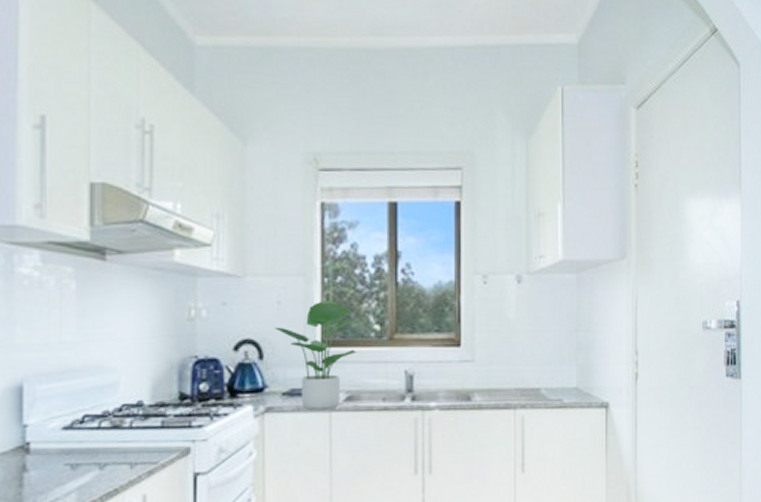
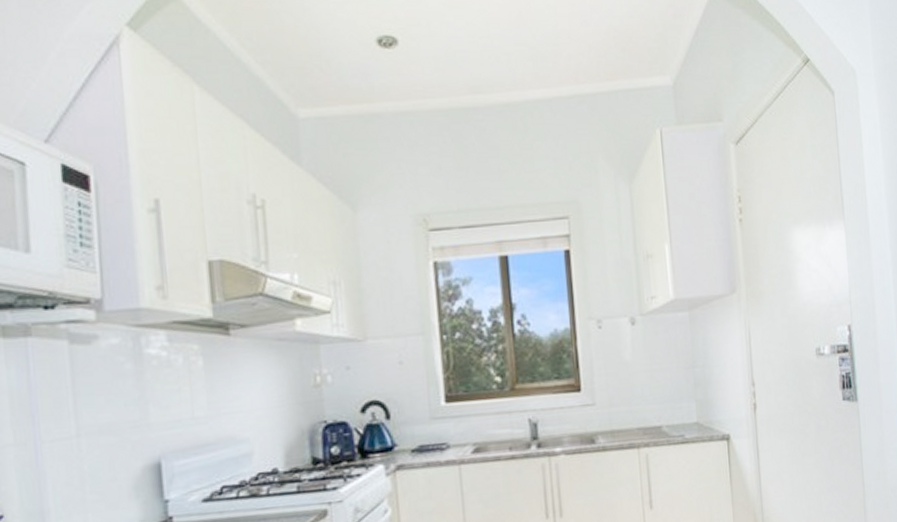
potted plant: present [275,299,356,411] -> none [399,355,480,466]

